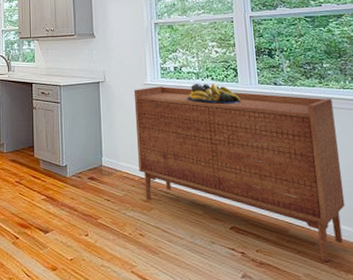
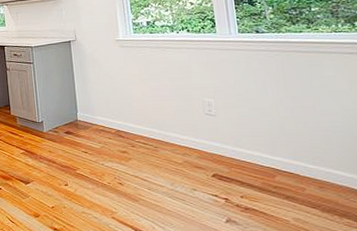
sideboard: present [133,86,345,261] -> none [106,41,339,206]
fruit bowl: present [187,83,241,105] -> none [161,35,220,56]

